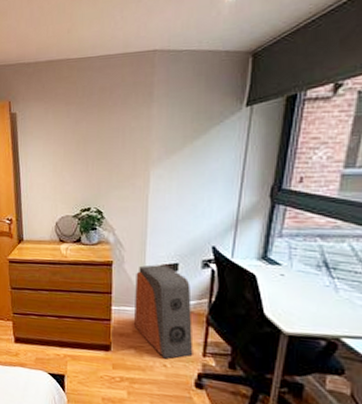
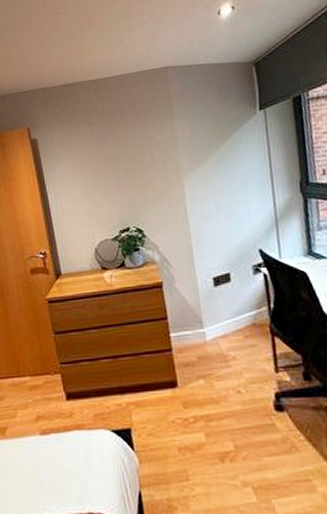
speaker: present [134,264,194,359] -> none [189,276,266,384]

